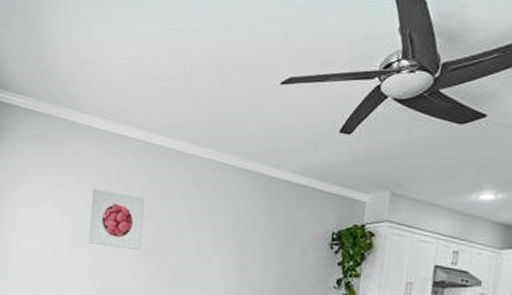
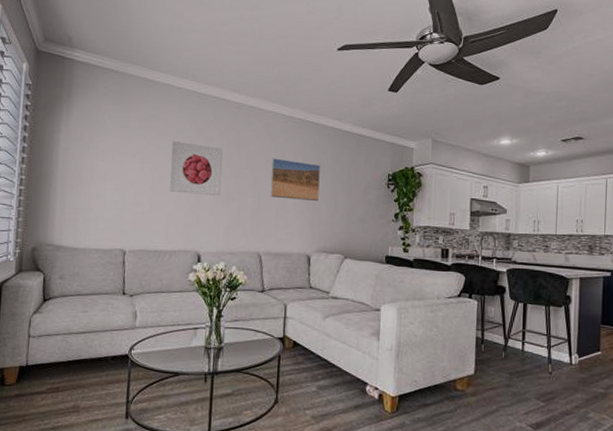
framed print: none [193,209,253,262] -> present [270,158,320,202]

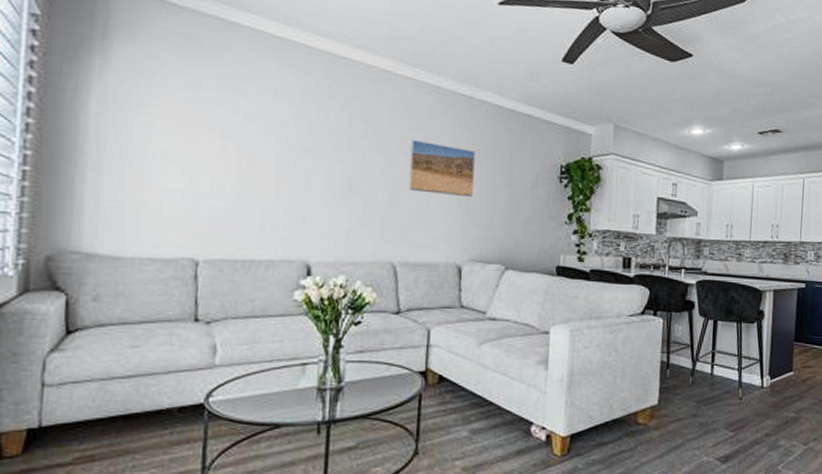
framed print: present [170,140,224,195] -> none [265,110,344,187]

